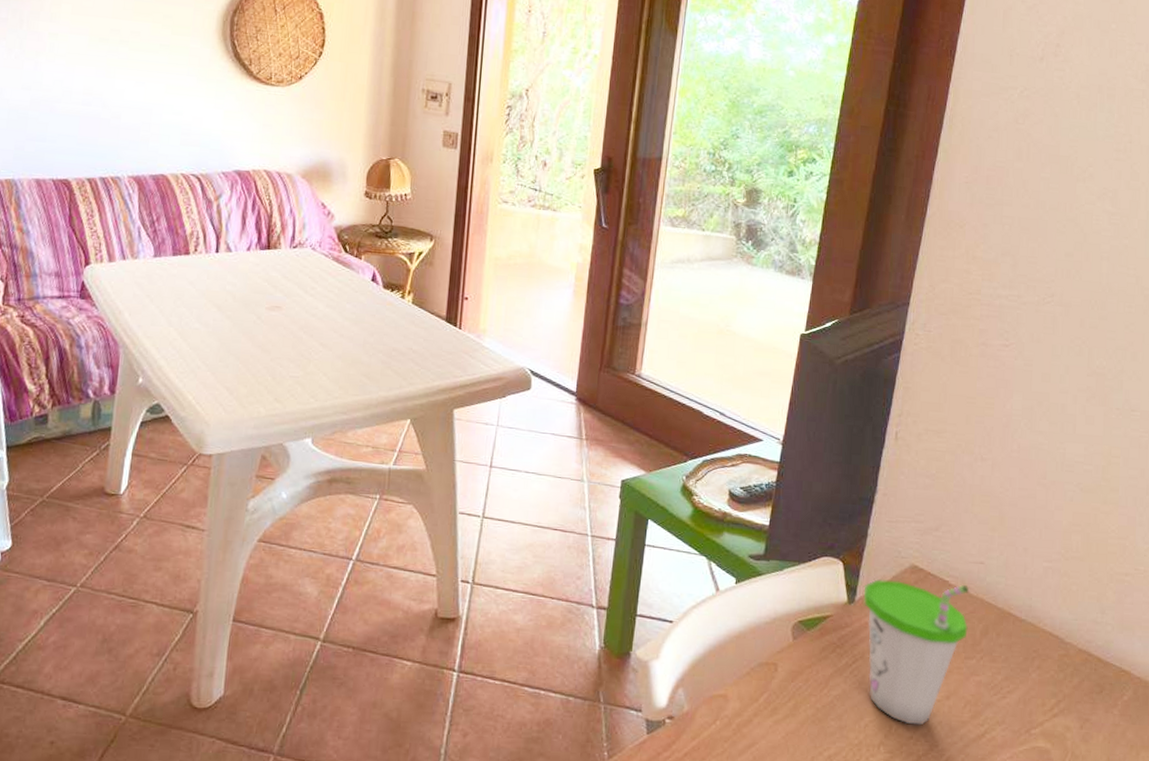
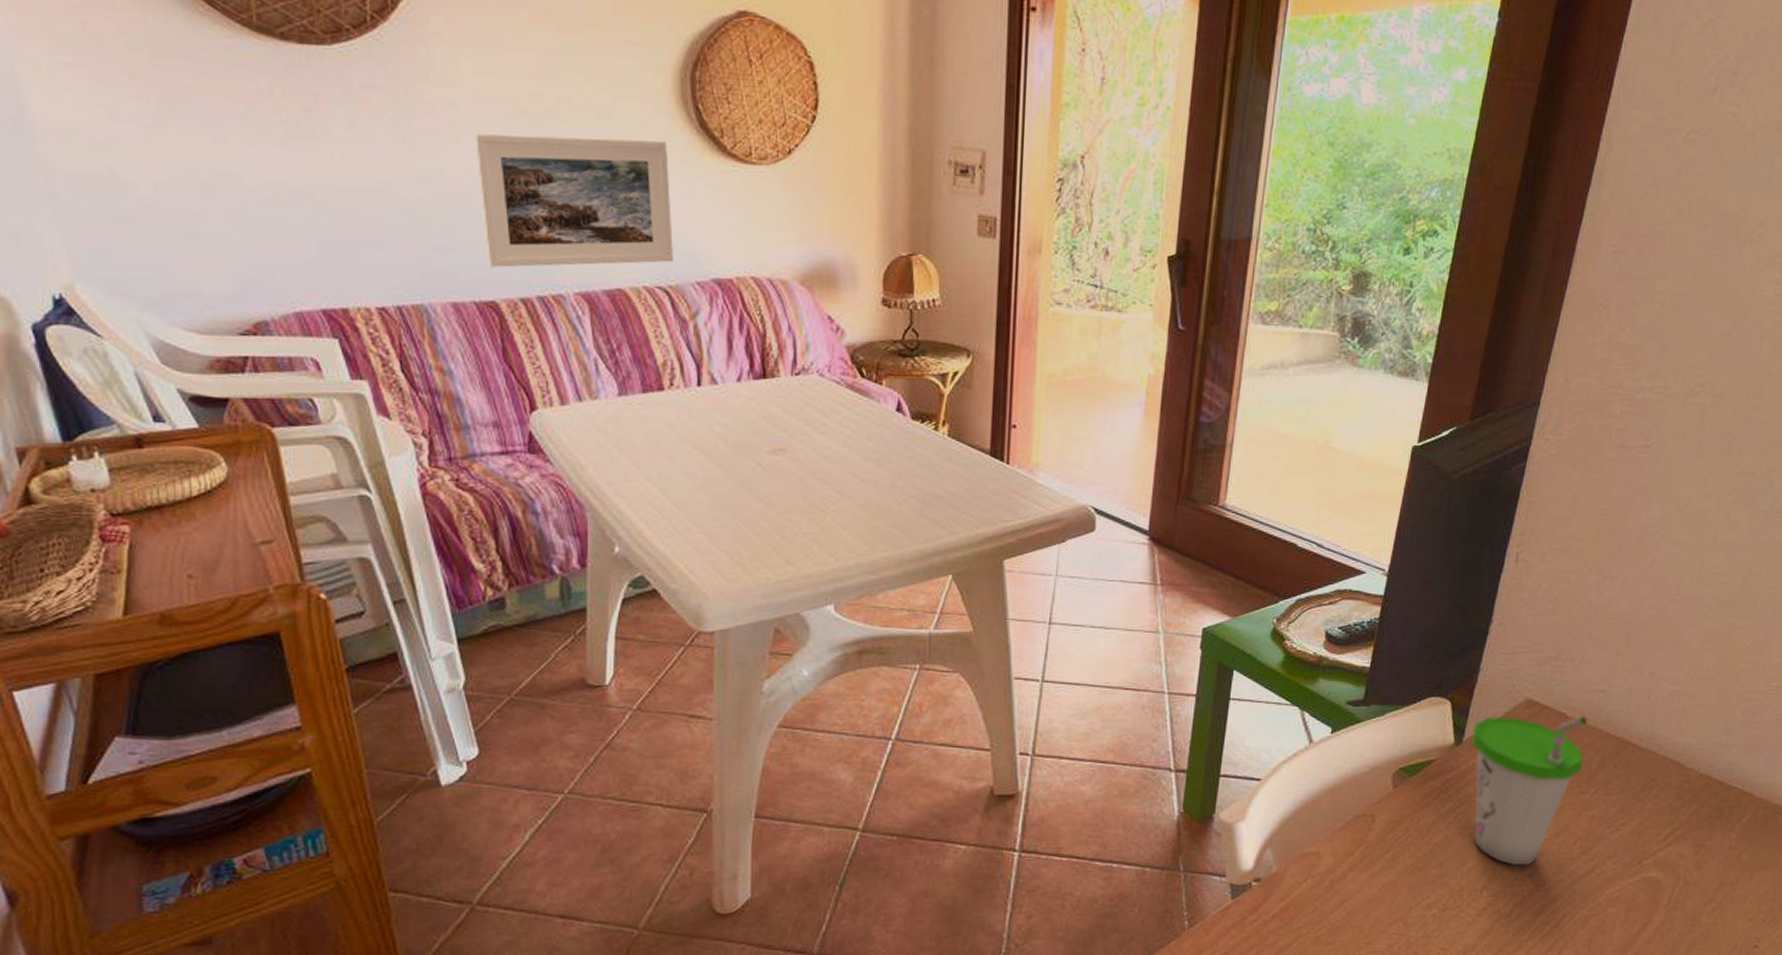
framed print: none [65,55,209,157] -> present [475,133,673,268]

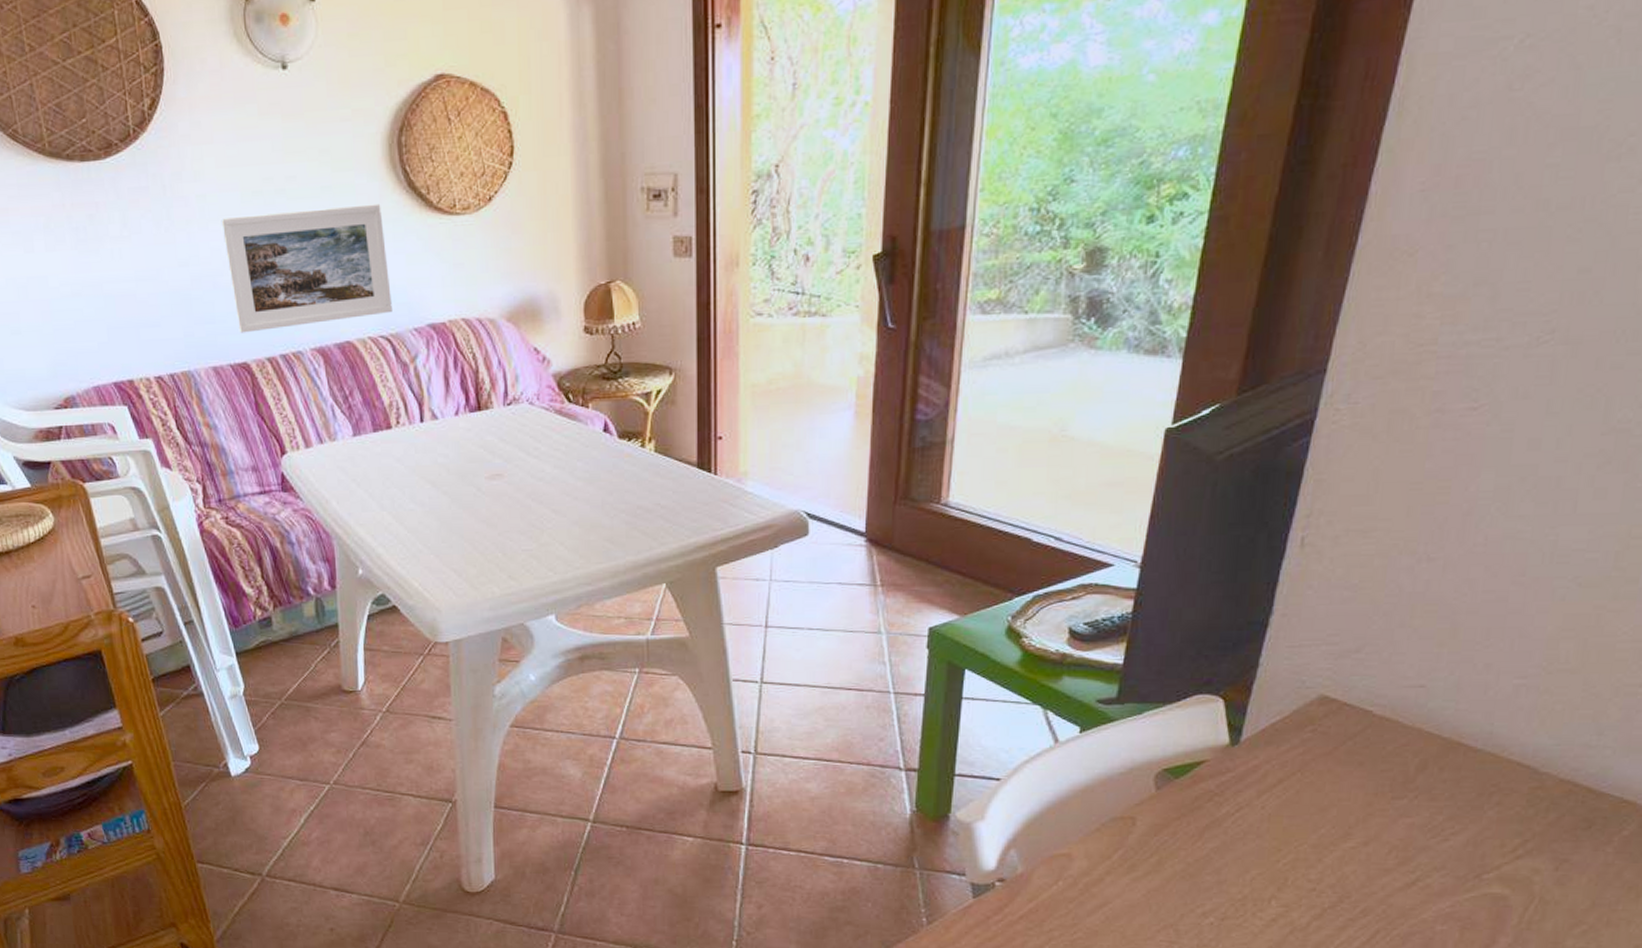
cup: present [1471,715,1588,866] -> none [1251,713,1403,876]

